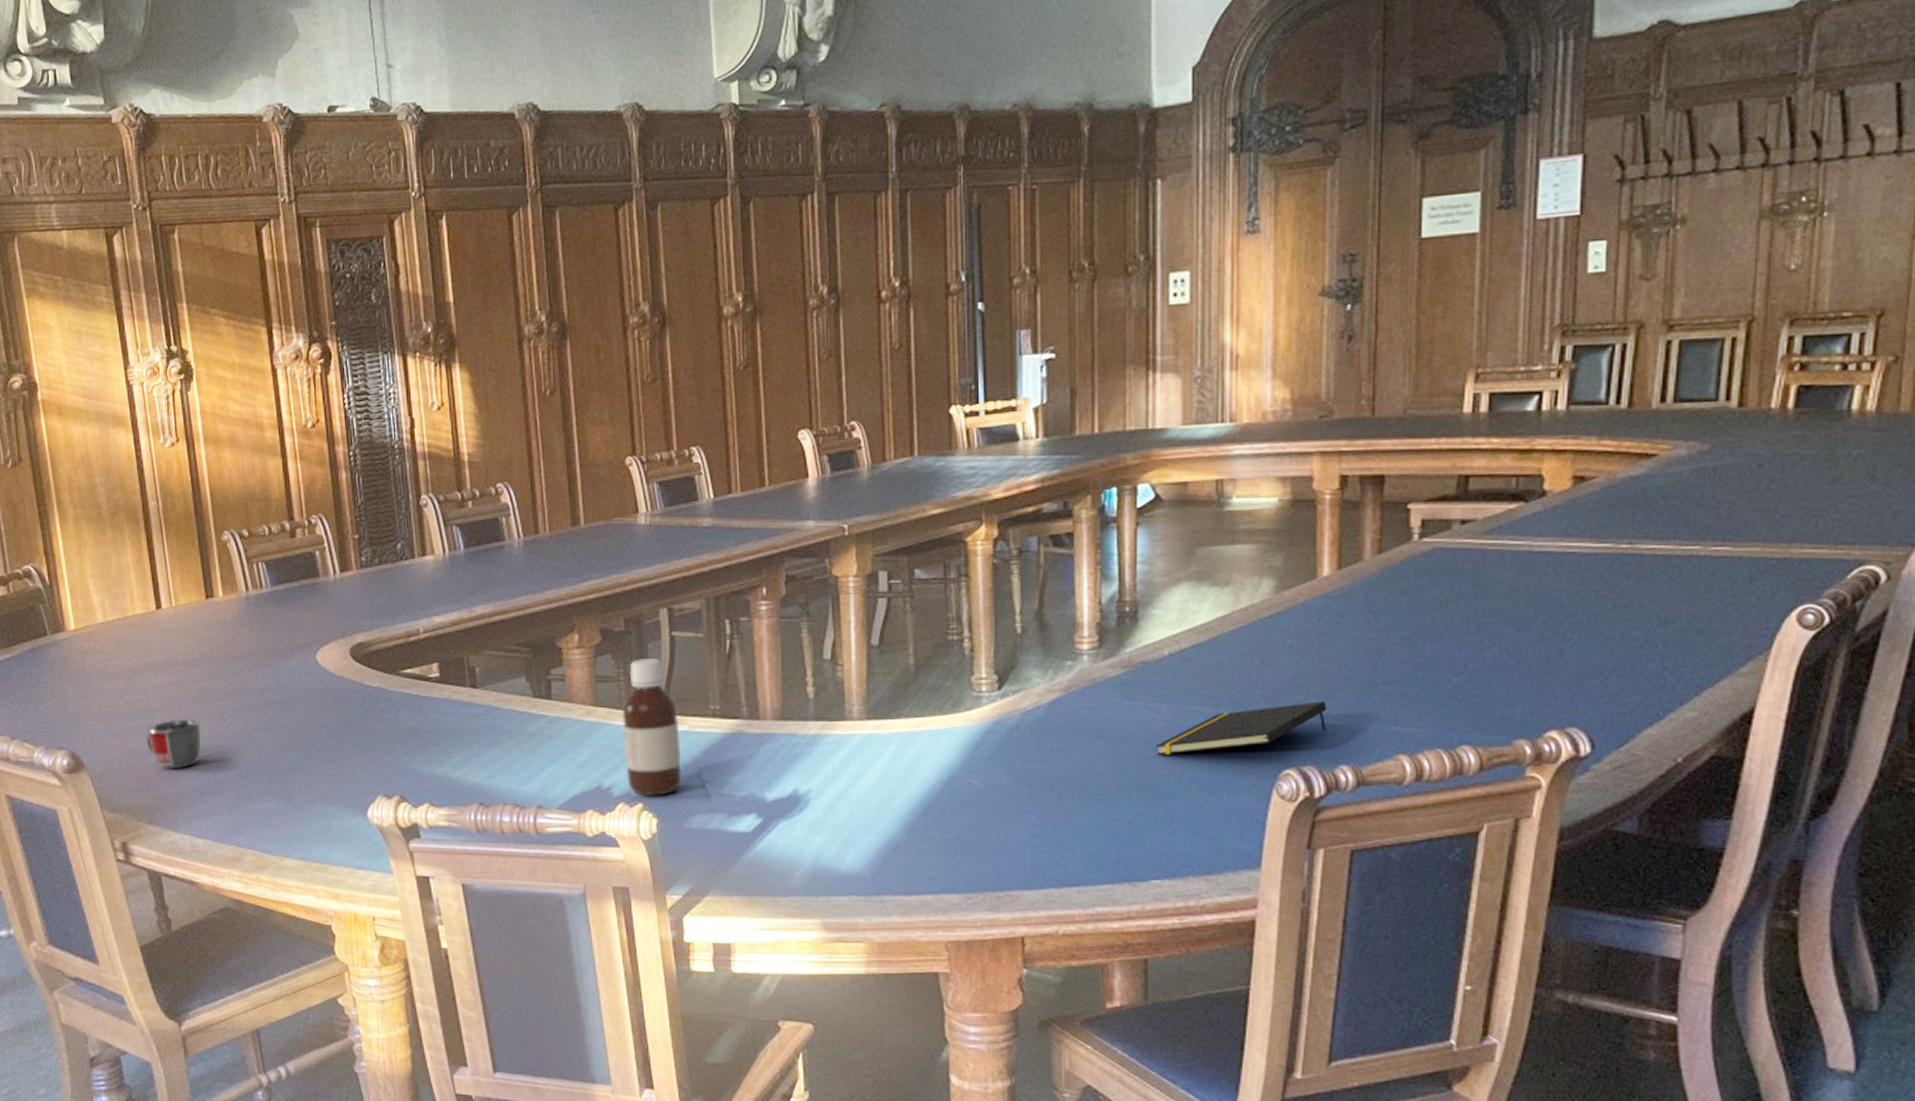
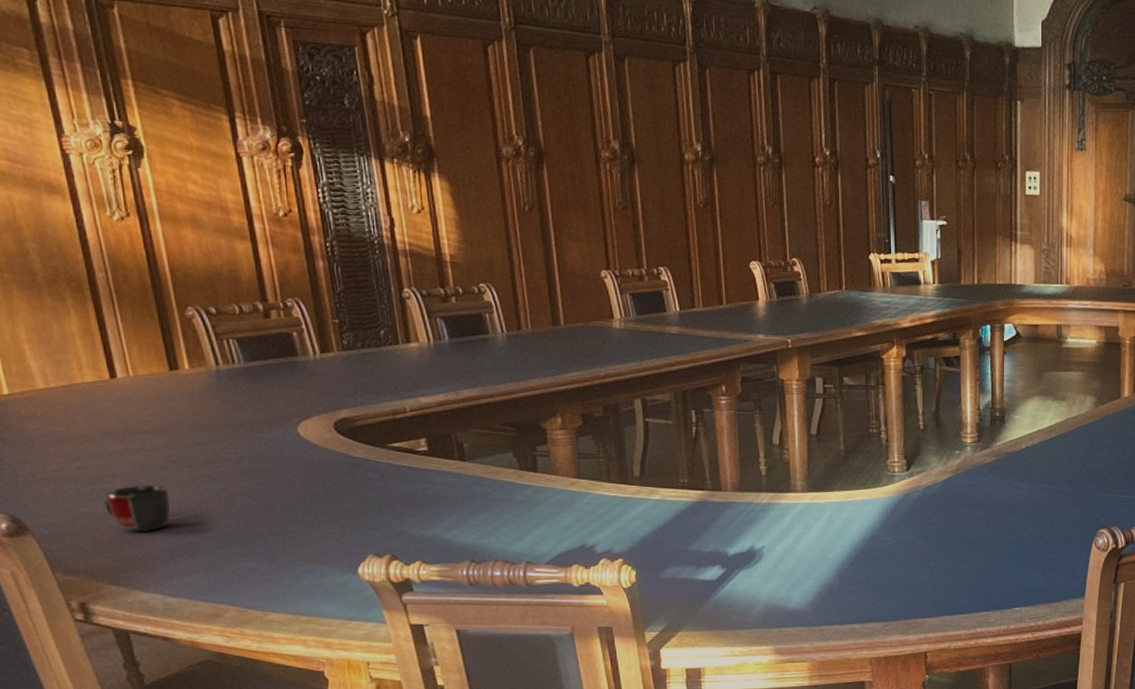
bottle: present [623,659,682,796] -> none [603,440,657,552]
notepad: present [1155,701,1327,755] -> none [1016,482,1127,519]

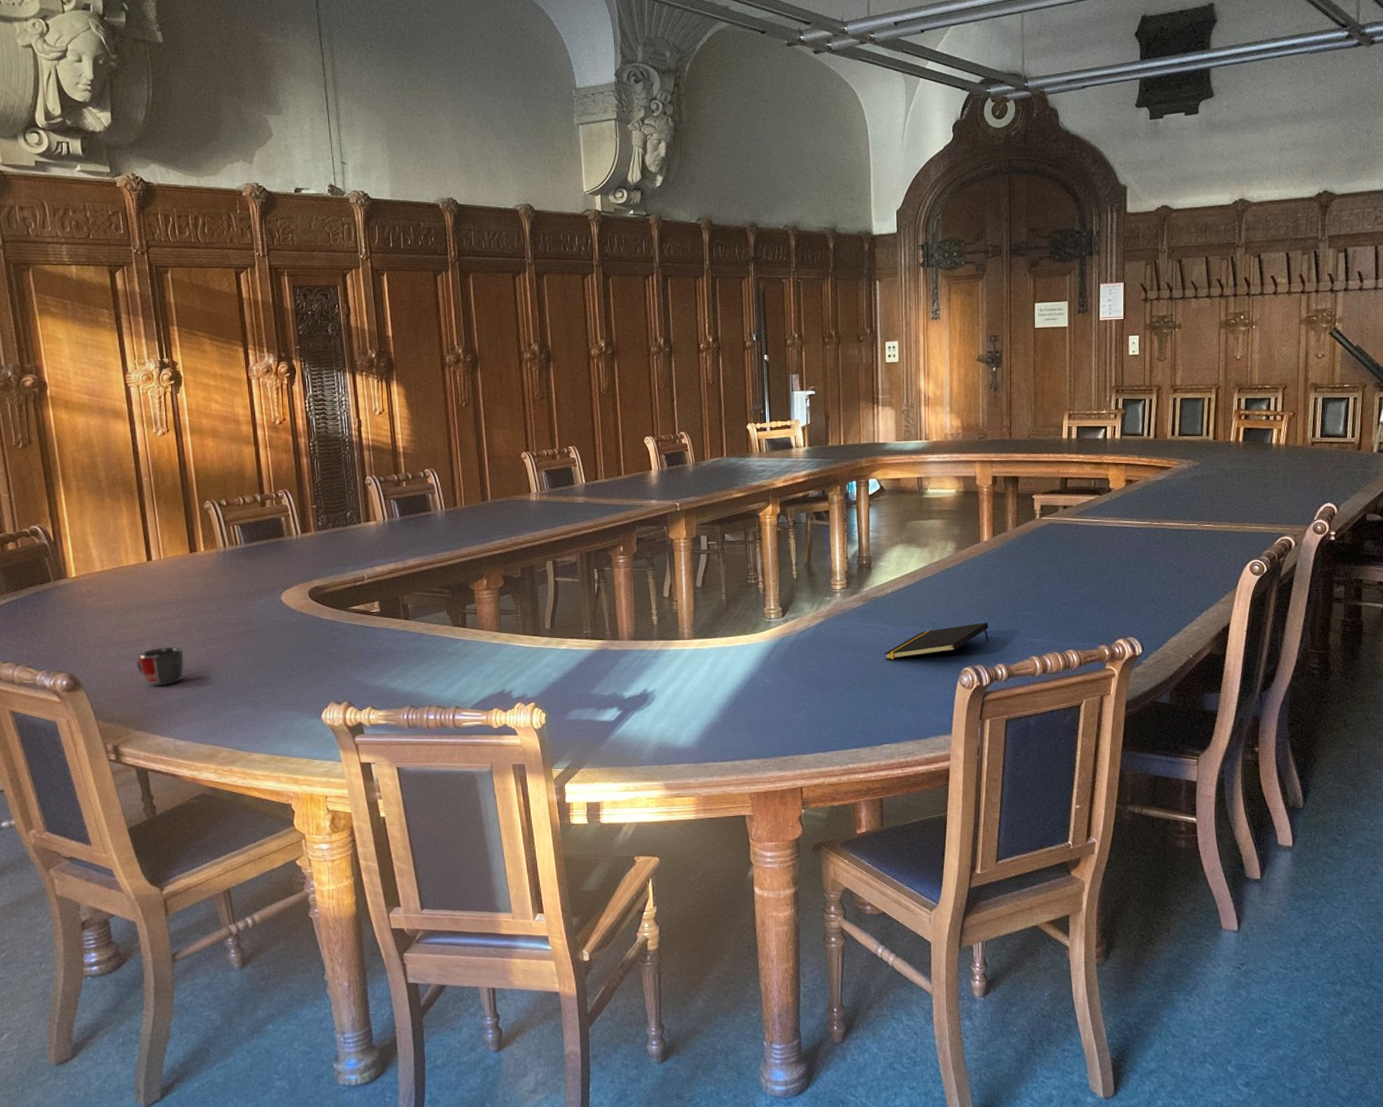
notepad: none [1016,482,1127,519] -> present [884,622,989,659]

